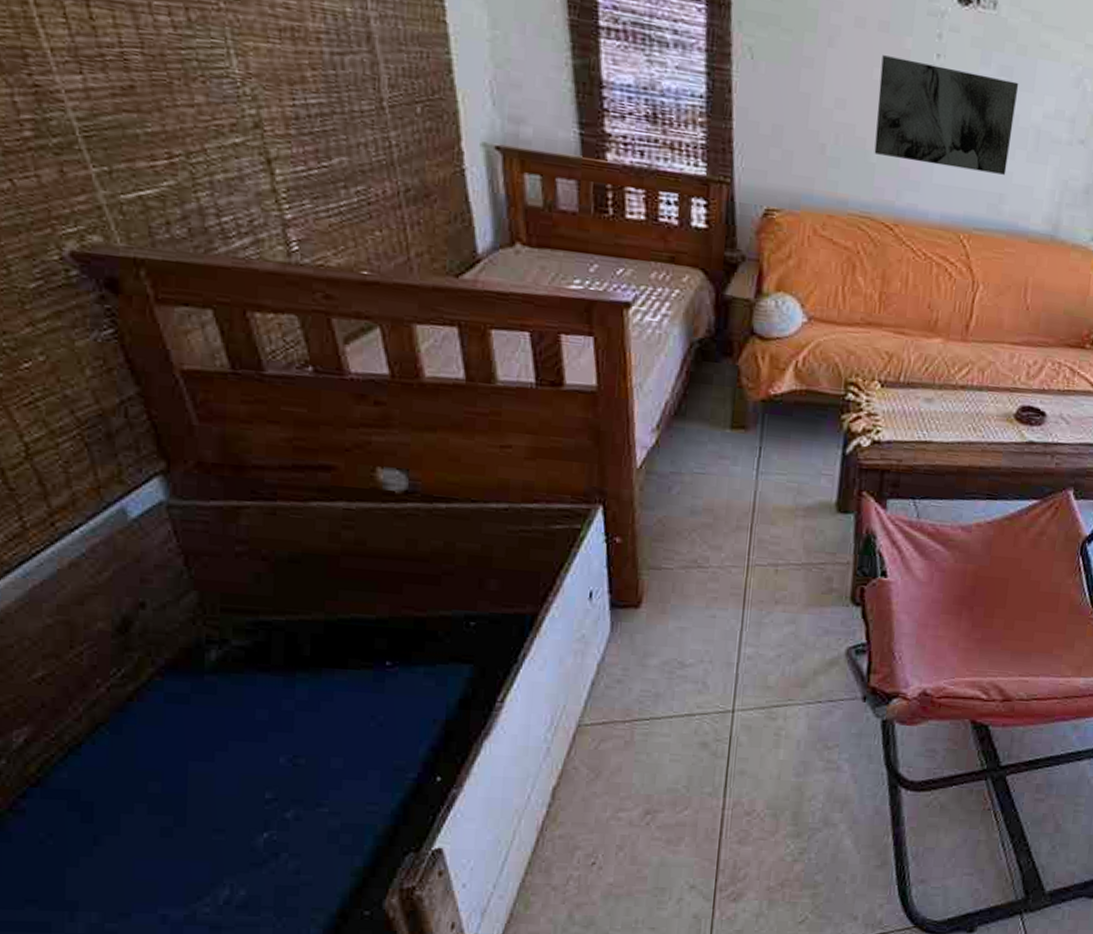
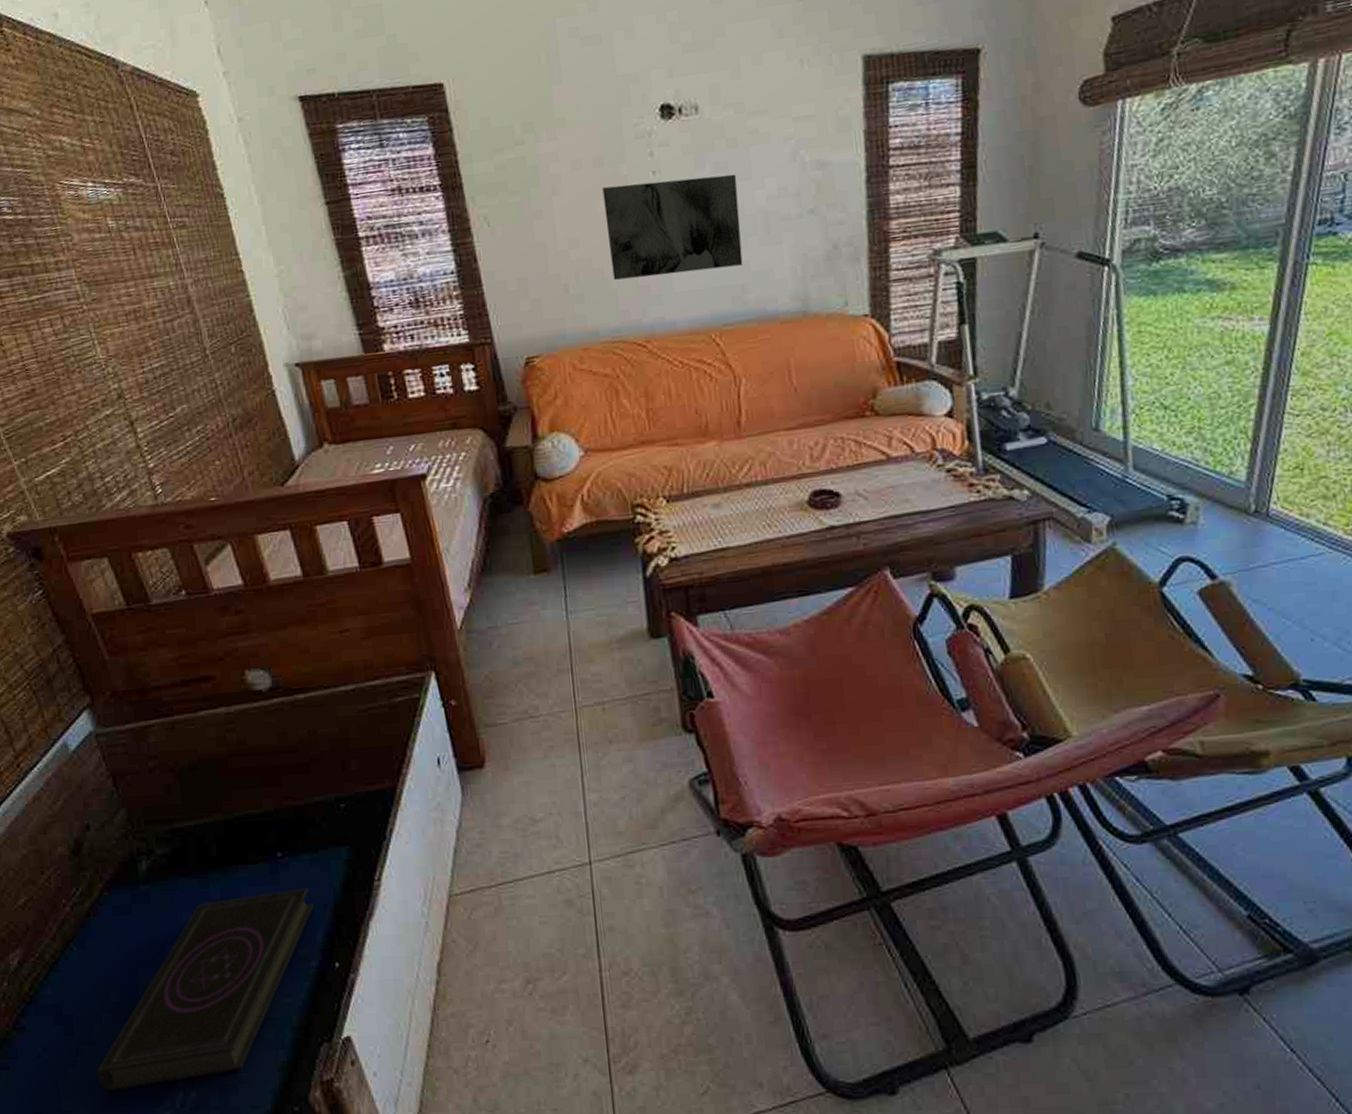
book: none [119,699,422,885] -> present [97,887,315,1092]

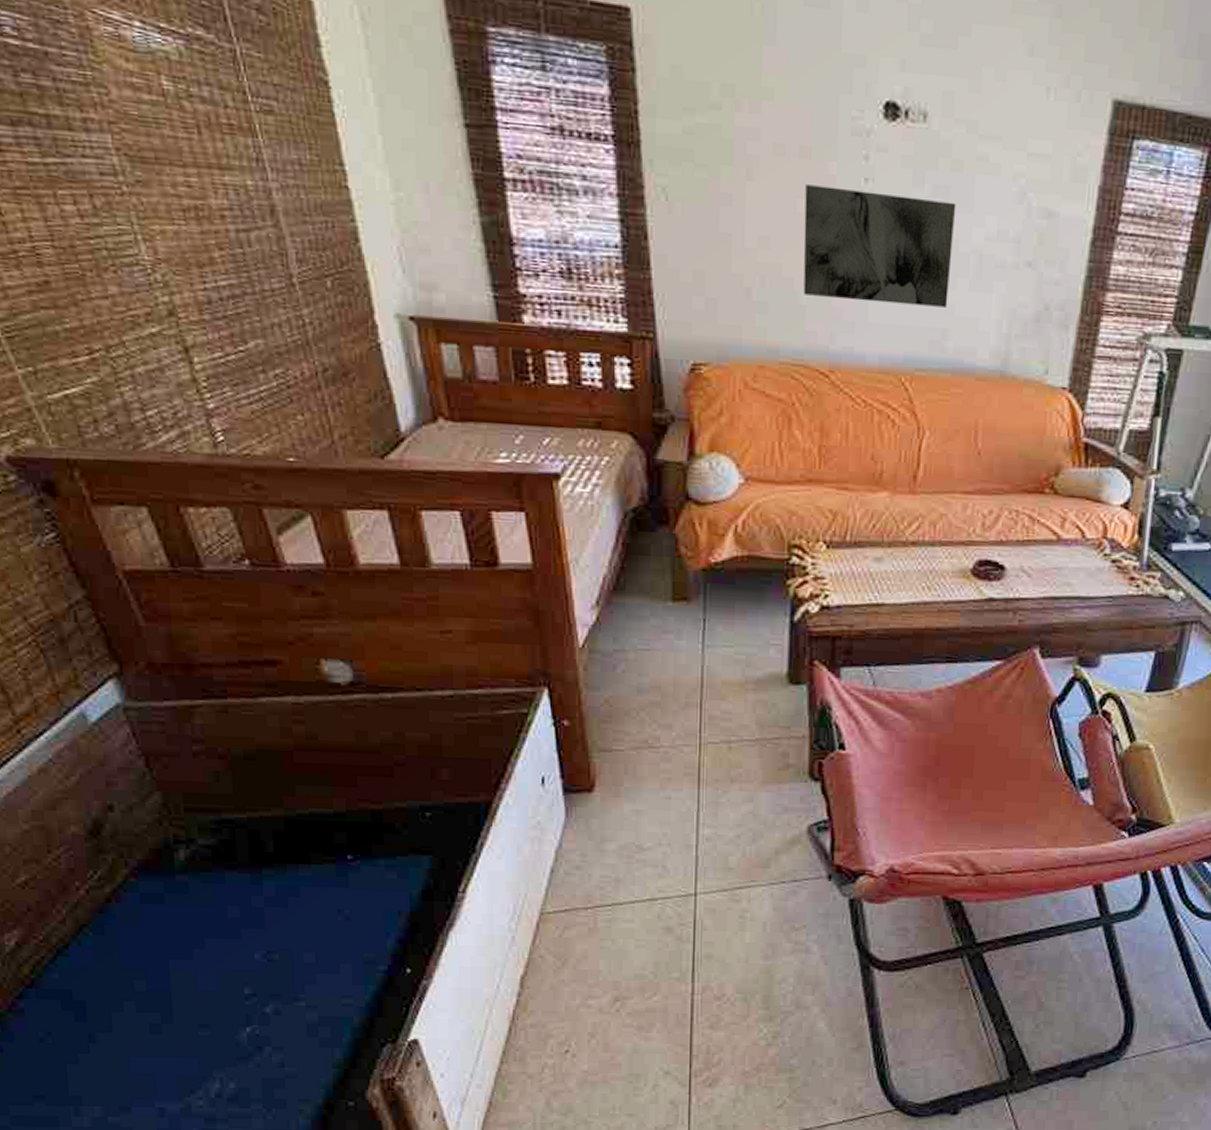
book: present [97,887,315,1092] -> none [115,893,387,1080]

